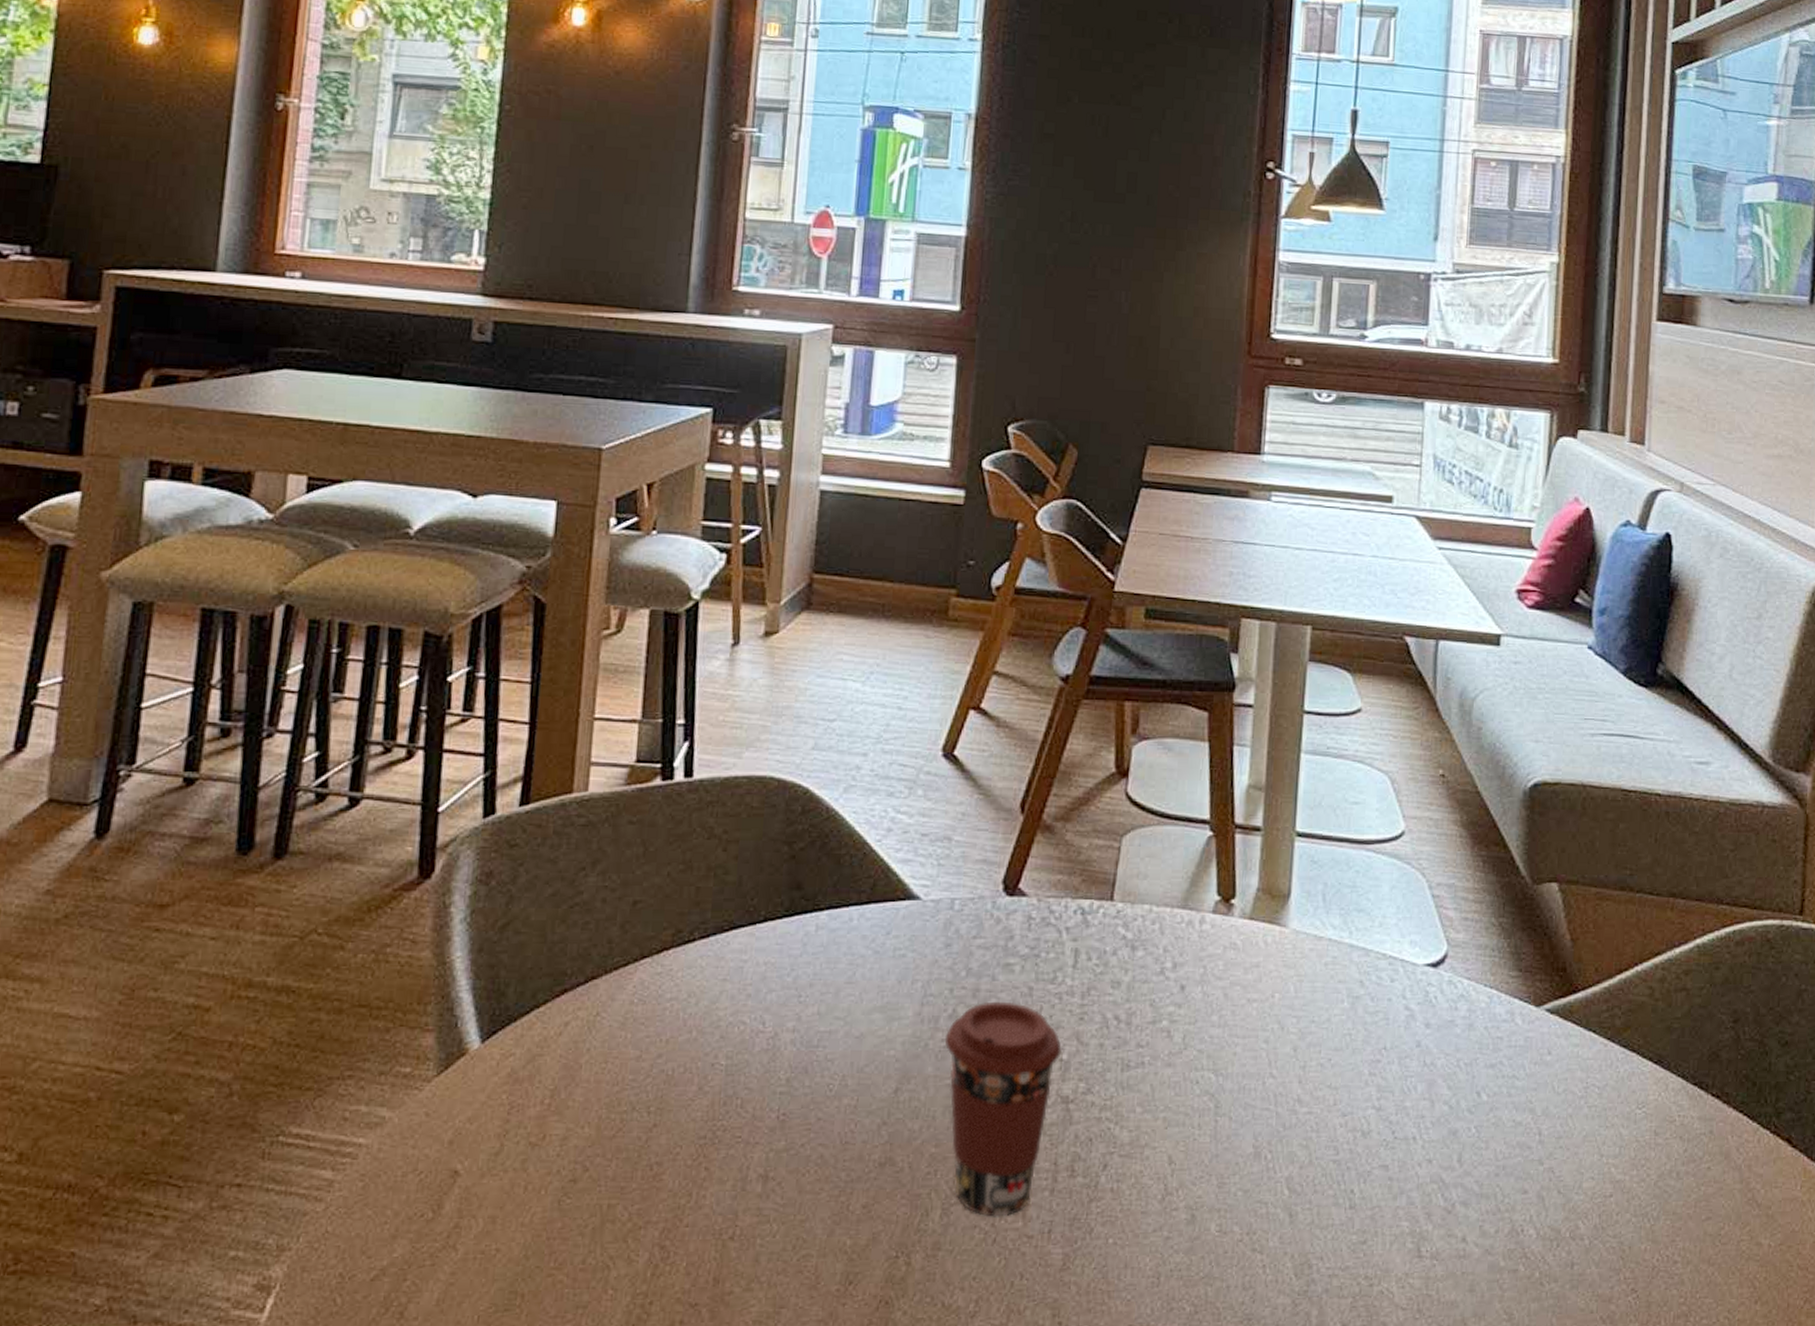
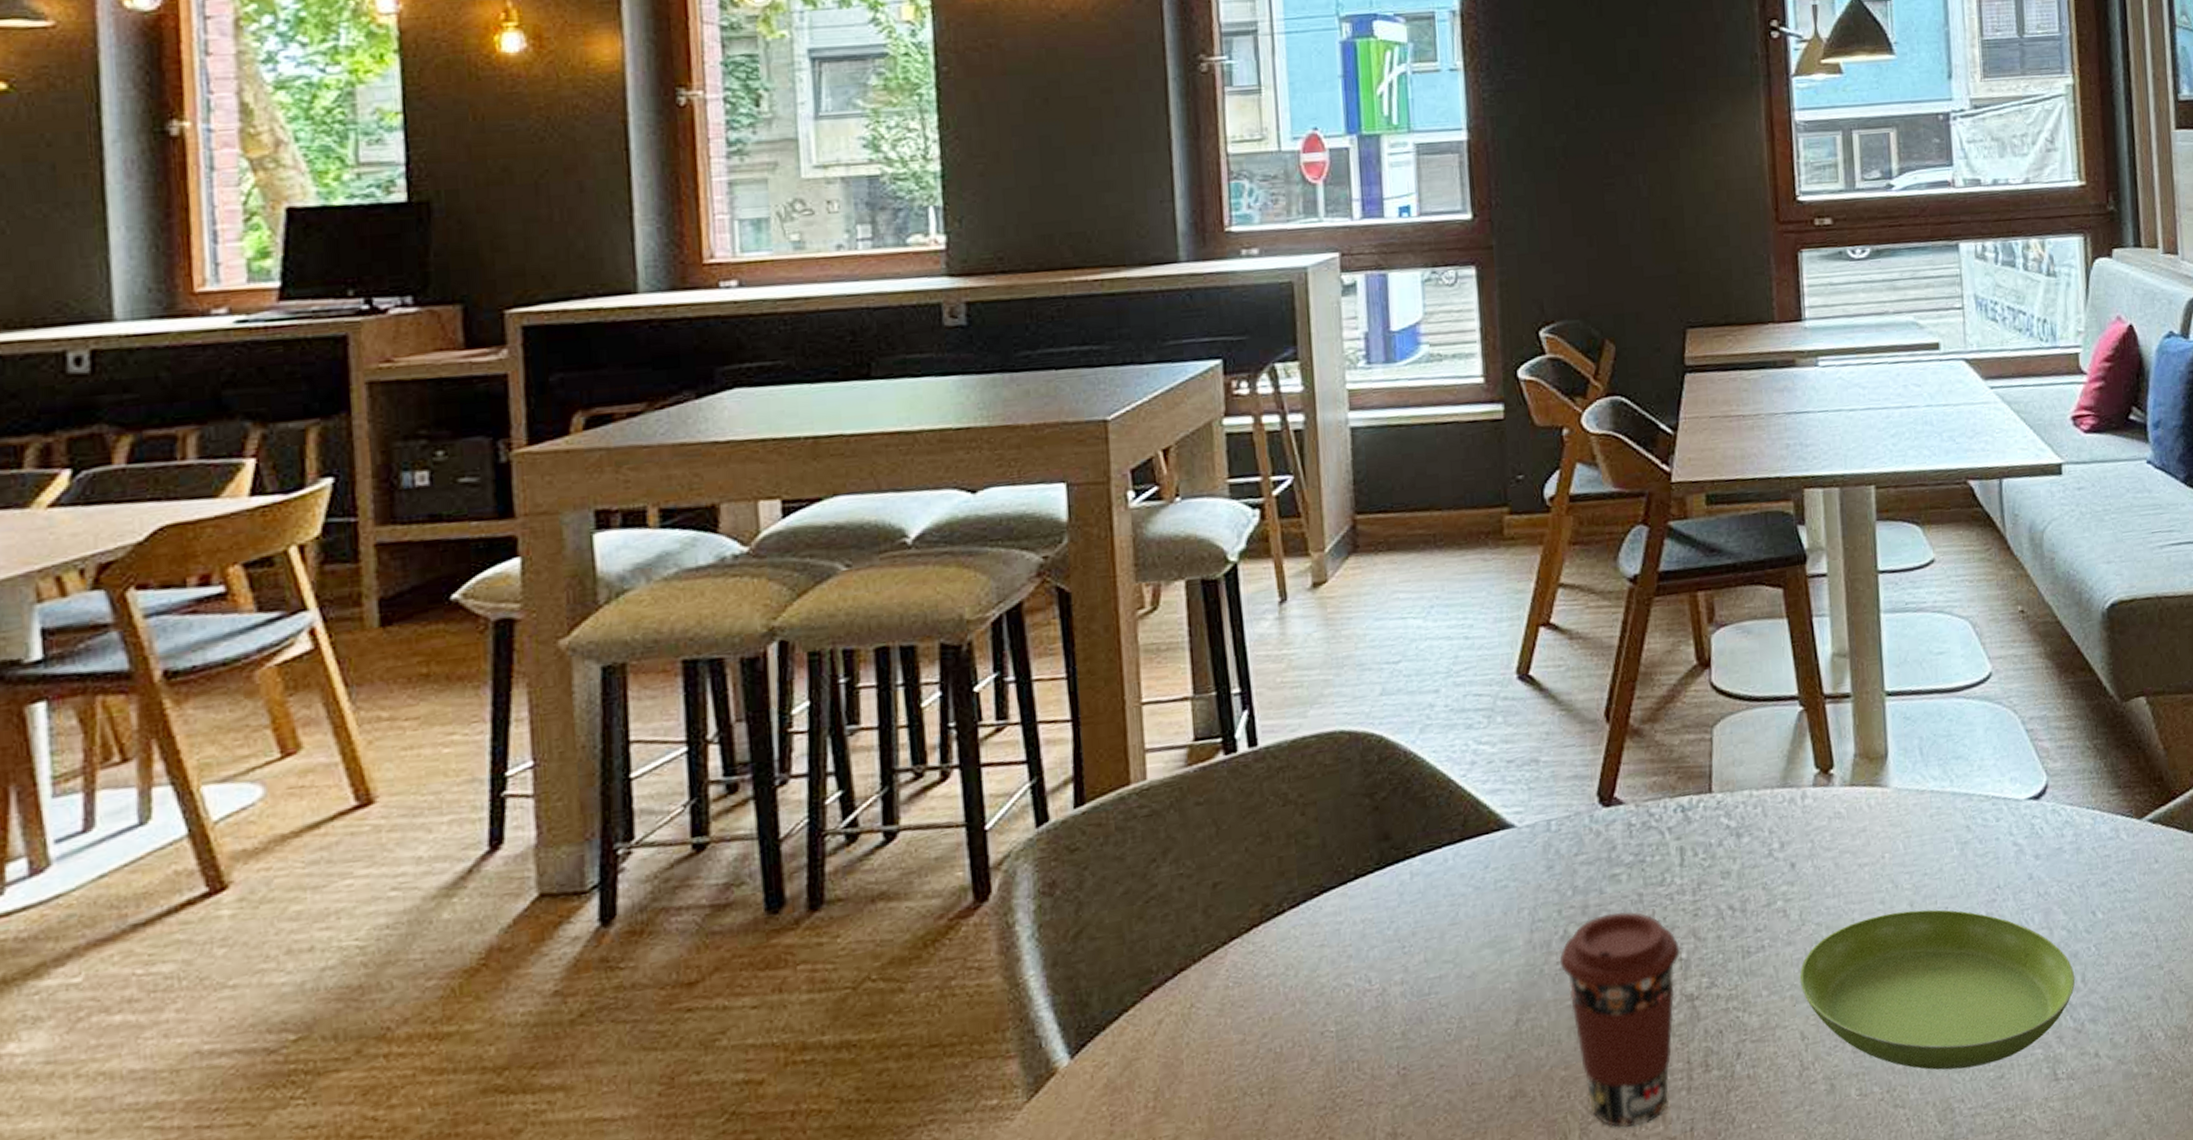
saucer: none [1174,1054,1452,1227] -> present [1799,909,2076,1070]

